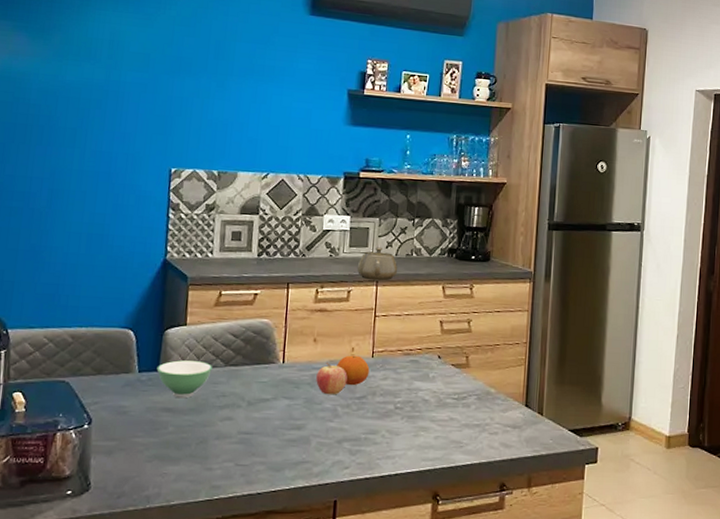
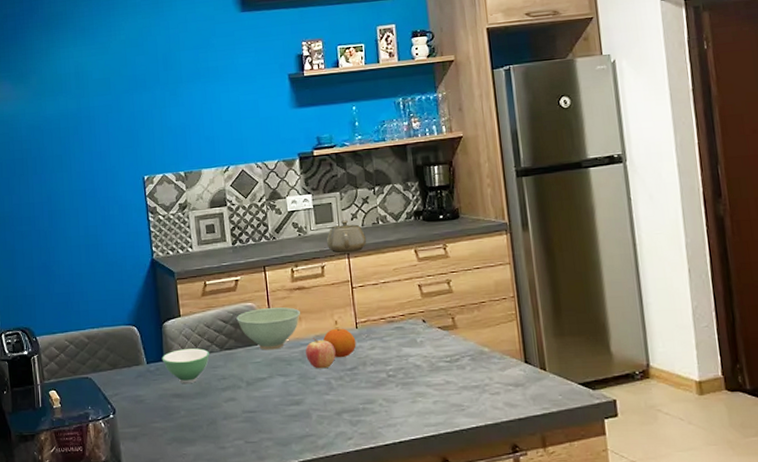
bowl: none [248,326,319,371] -> present [236,307,301,350]

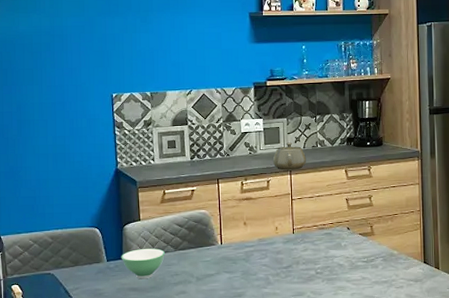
bowl: present [236,307,301,350] -> none [191,214,248,251]
fruit: present [305,338,336,369] -> none [249,241,275,267]
fruit: present [323,328,357,358] -> none [265,233,292,258]

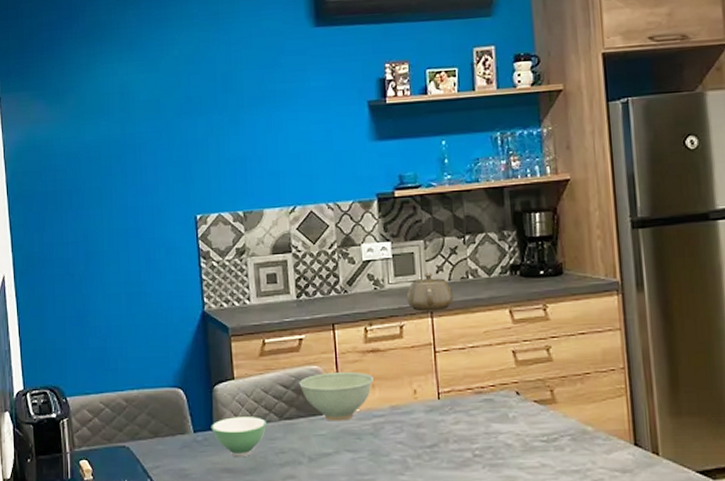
bowl: none [191,214,248,251] -> present [299,371,375,421]

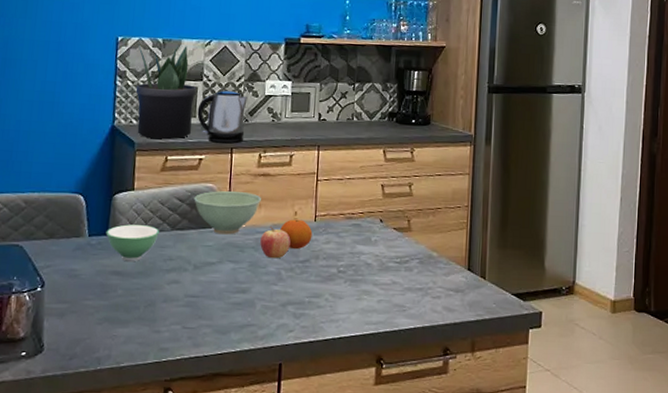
planter: none [217,216,287,322] -> present [135,43,197,140]
kettle: none [290,259,346,321] -> present [197,90,248,145]
fruit: none [378,409,414,445] -> present [260,227,291,259]
fruit: none [399,398,438,433] -> present [280,219,313,250]
teapot: present [406,273,454,312] -> none [298,112,339,146]

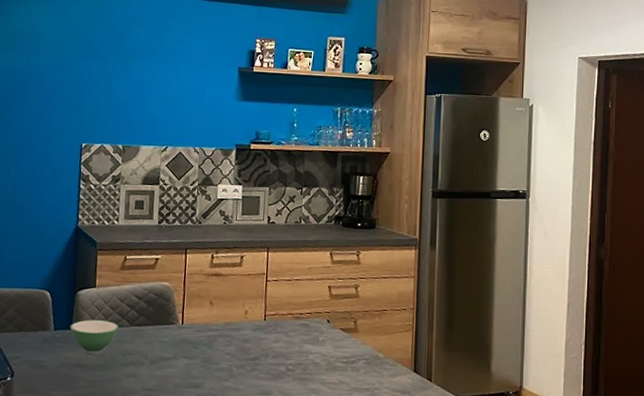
planter: present [135,43,197,140] -> none [97,149,154,241]
bowl: present [194,190,262,235] -> none [151,289,215,332]
kettle: present [197,90,248,145] -> none [154,193,201,246]
fruit: present [260,227,291,259] -> none [212,325,242,356]
fruit: present [280,219,313,250] -> none [231,318,262,347]

